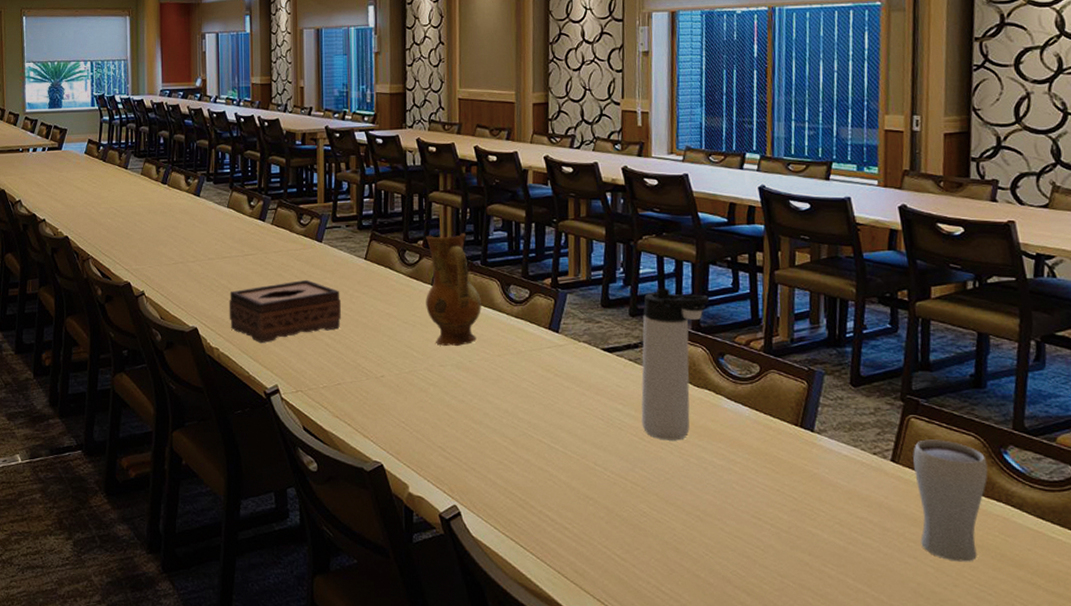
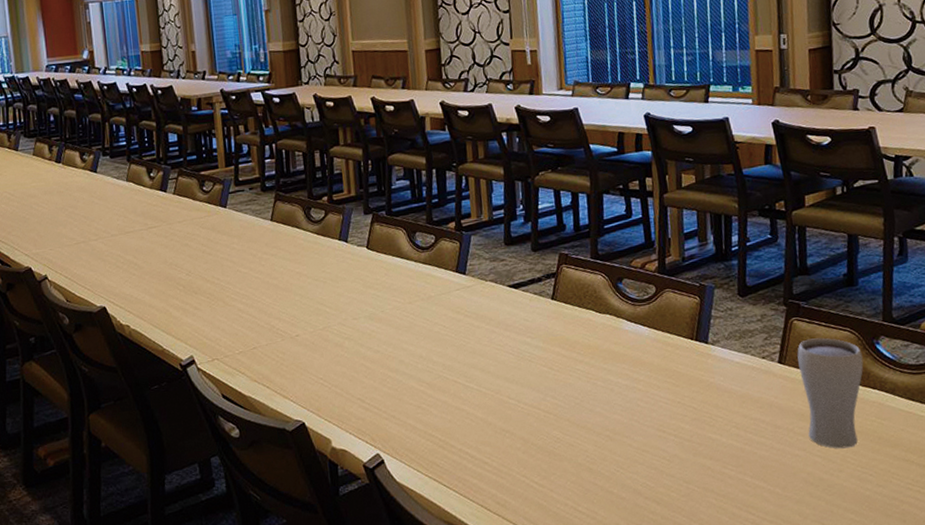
tissue box: present [229,279,342,343] -> none [136,246,252,315]
ceramic jug: present [426,233,481,346] -> none [330,185,390,299]
thermos bottle: present [641,288,709,441] -> none [544,220,605,367]

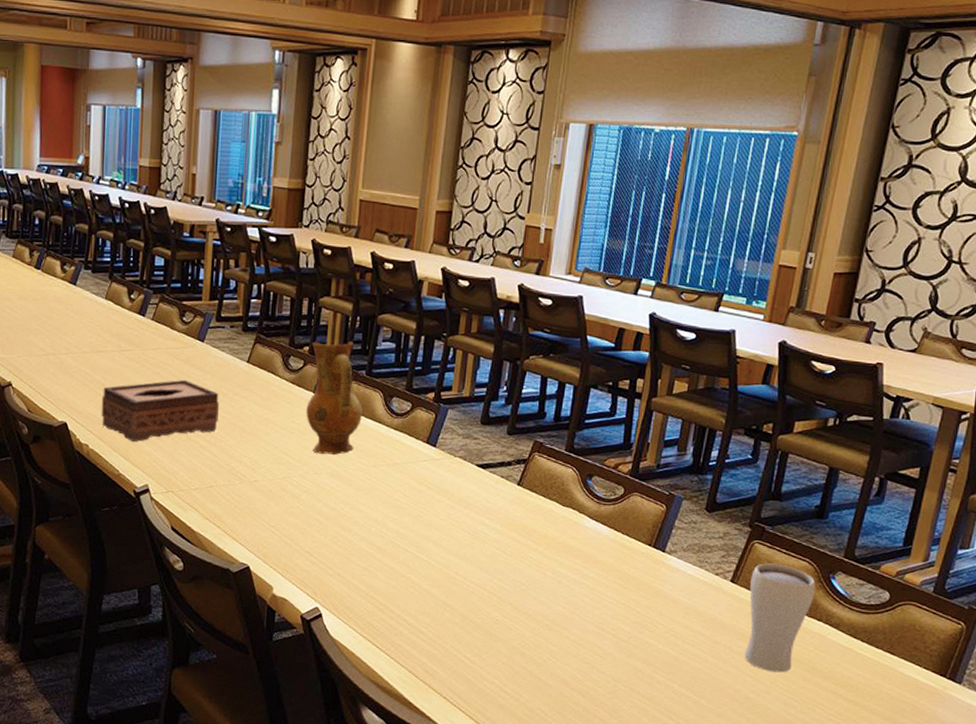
tissue box: none [136,246,252,315] -> present [101,379,220,442]
ceramic jug: none [330,185,390,299] -> present [306,341,362,455]

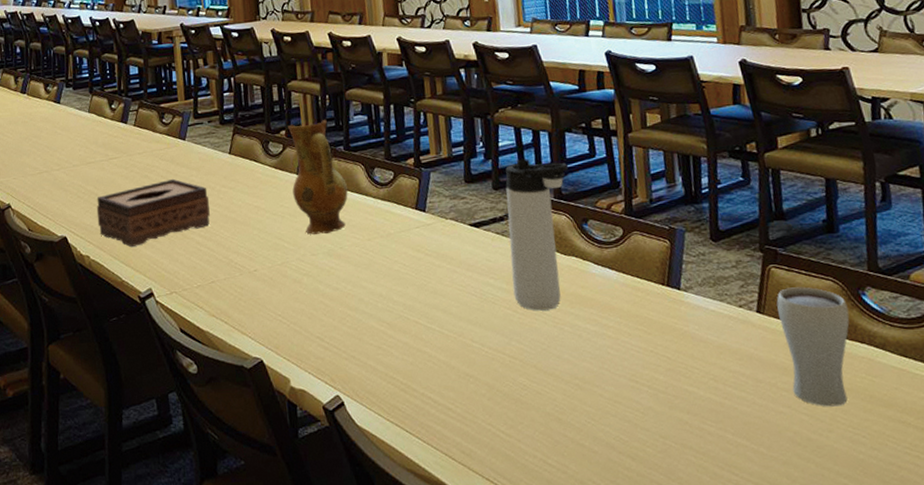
thermos bottle: none [505,408,586,555] -> present [505,159,568,311]

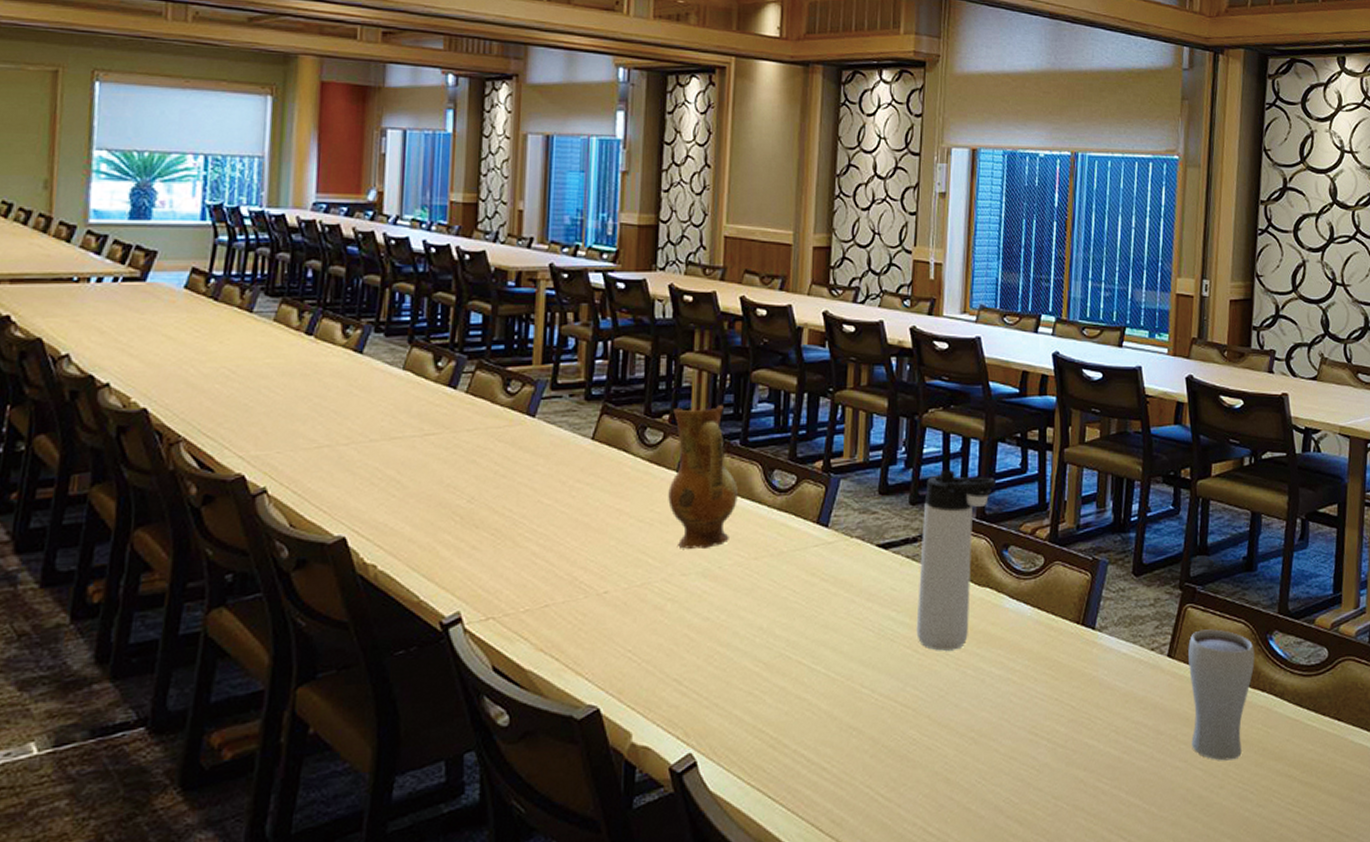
tissue box: present [96,178,210,247] -> none [394,467,557,555]

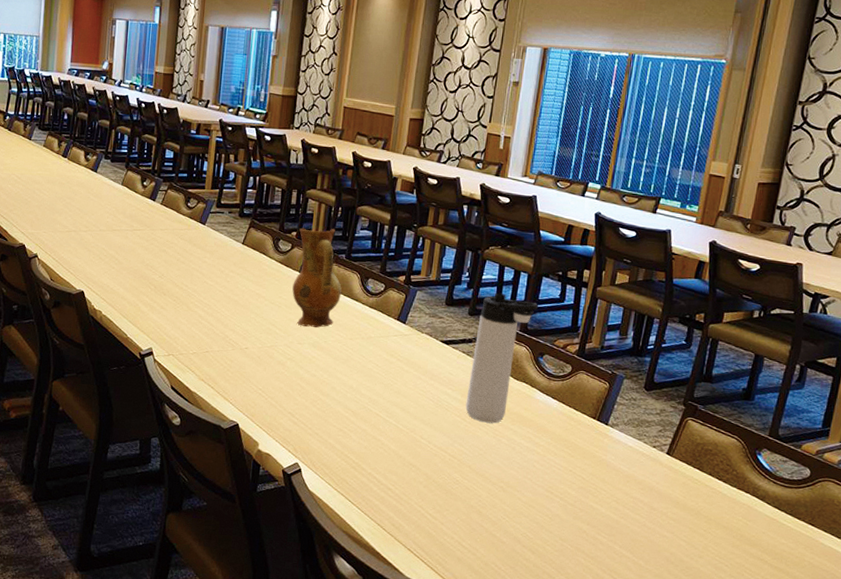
drinking glass: present [1188,629,1255,761] -> none [679,438,743,539]

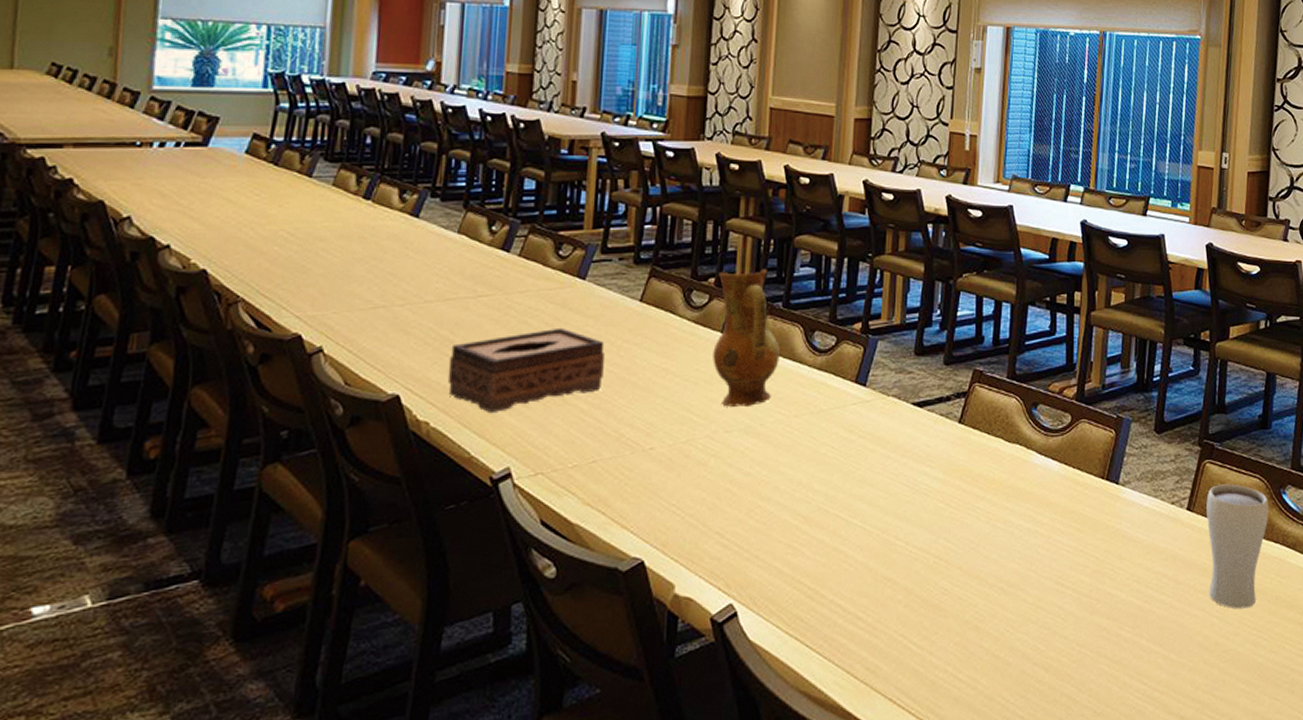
tissue box: none [113,257,217,310] -> present [447,327,606,412]
thermos bottle: present [465,293,538,424] -> none [949,332,1026,505]
drinking glass: none [679,438,743,539] -> present [1206,484,1269,609]

